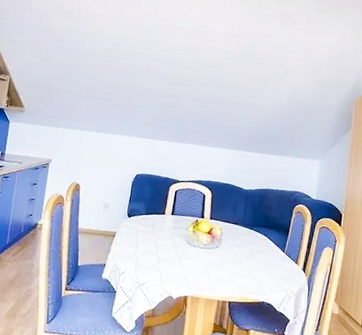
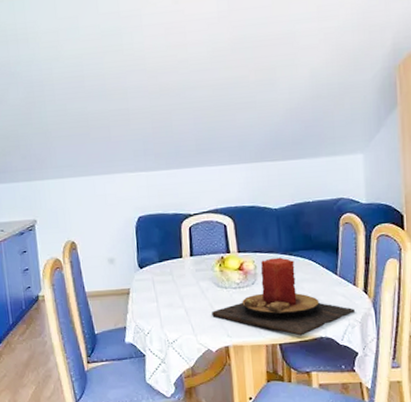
candle: none [179,228,293,298] -> present [212,257,355,336]

